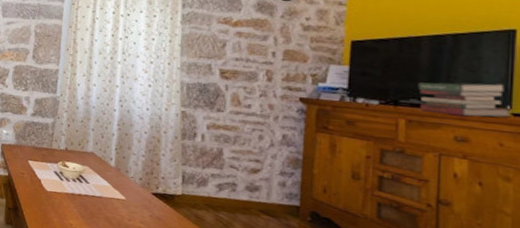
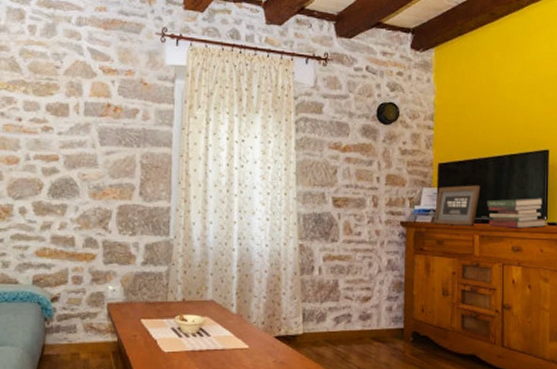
picture frame: none [342,65,410,110] -> present [433,185,481,227]

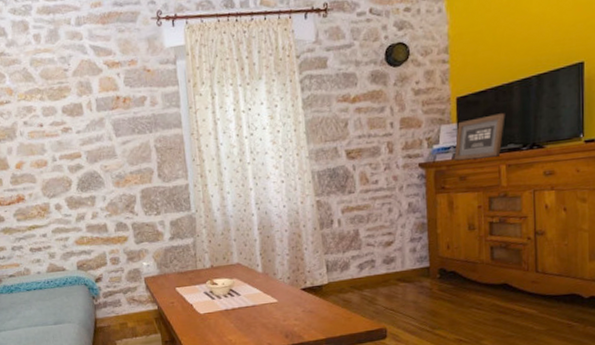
books: present [487,197,546,229] -> none [513,115,583,154]

